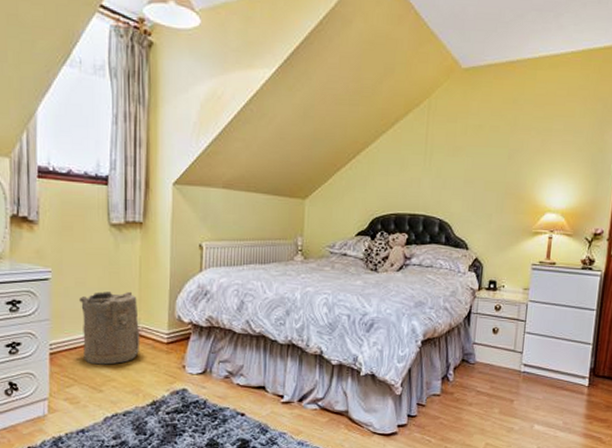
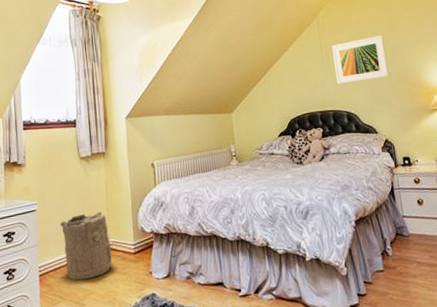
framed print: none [435,133,502,187] -> present [332,35,389,84]

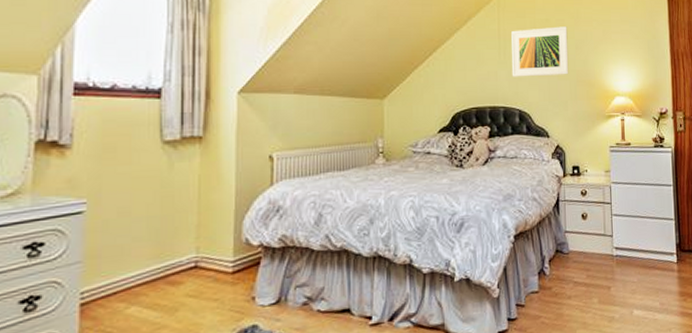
laundry hamper: present [60,211,113,281] -> none [122,216,199,311]

